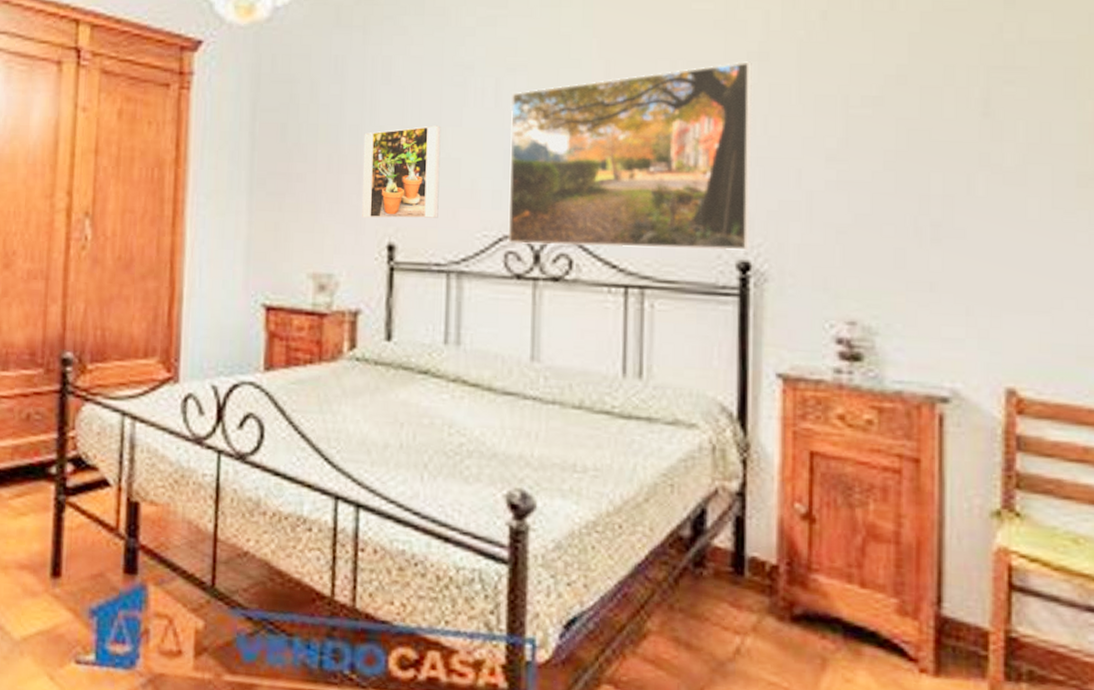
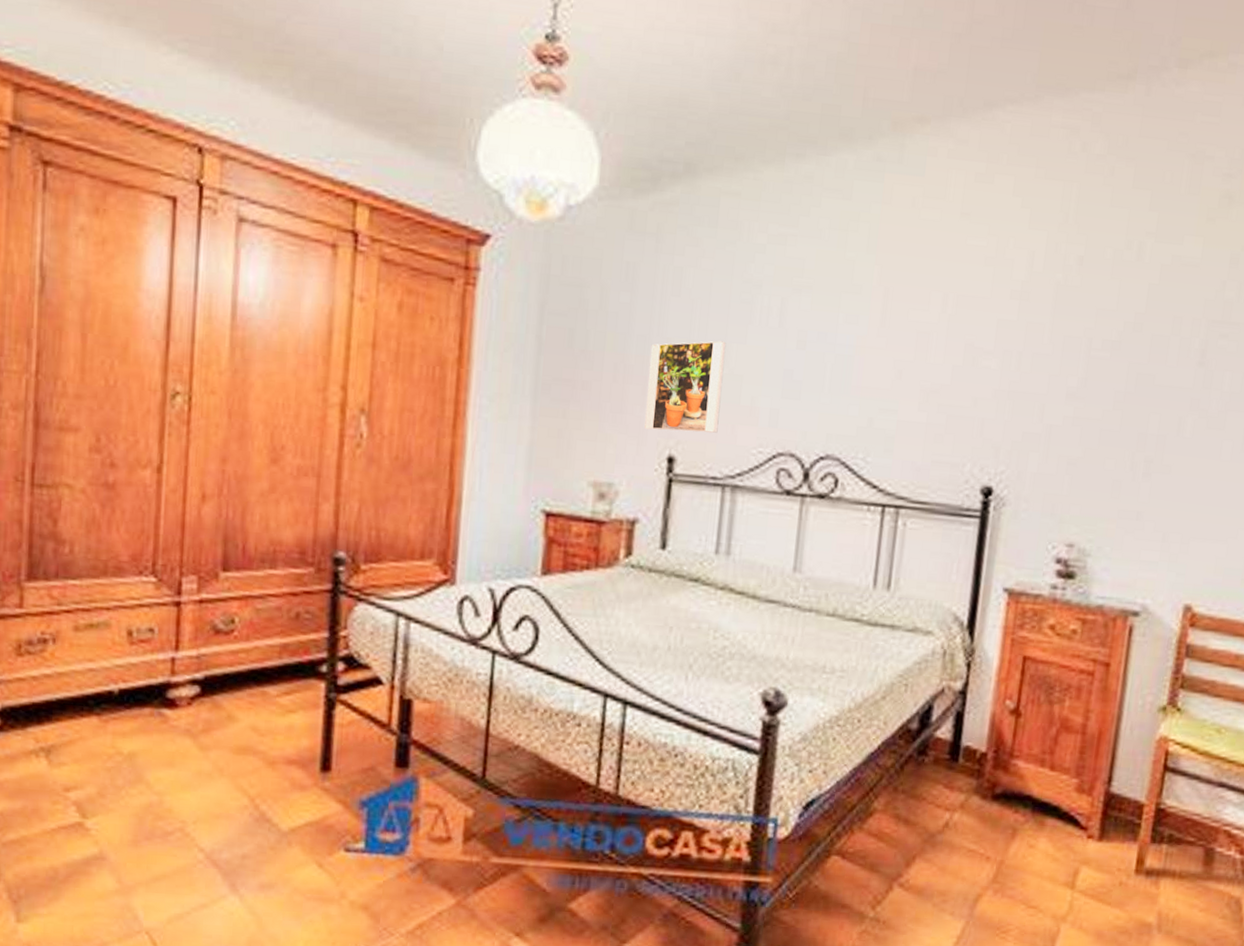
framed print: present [508,61,753,251] -> none [781,299,1014,477]

